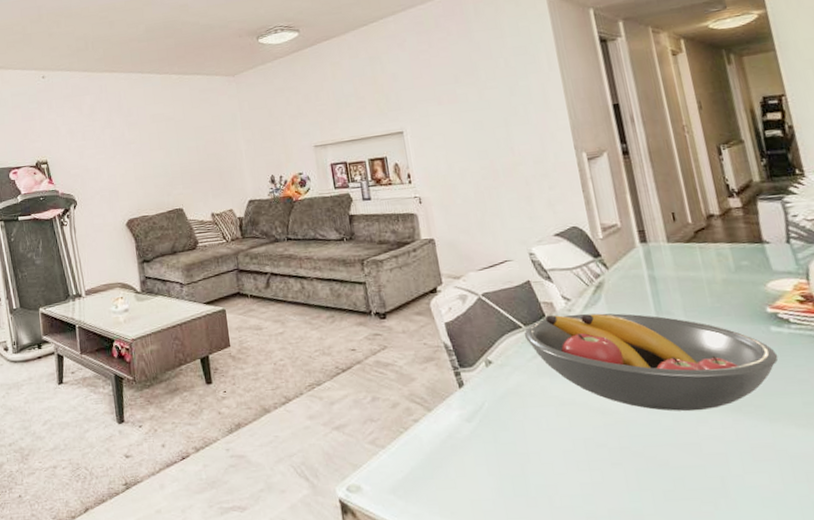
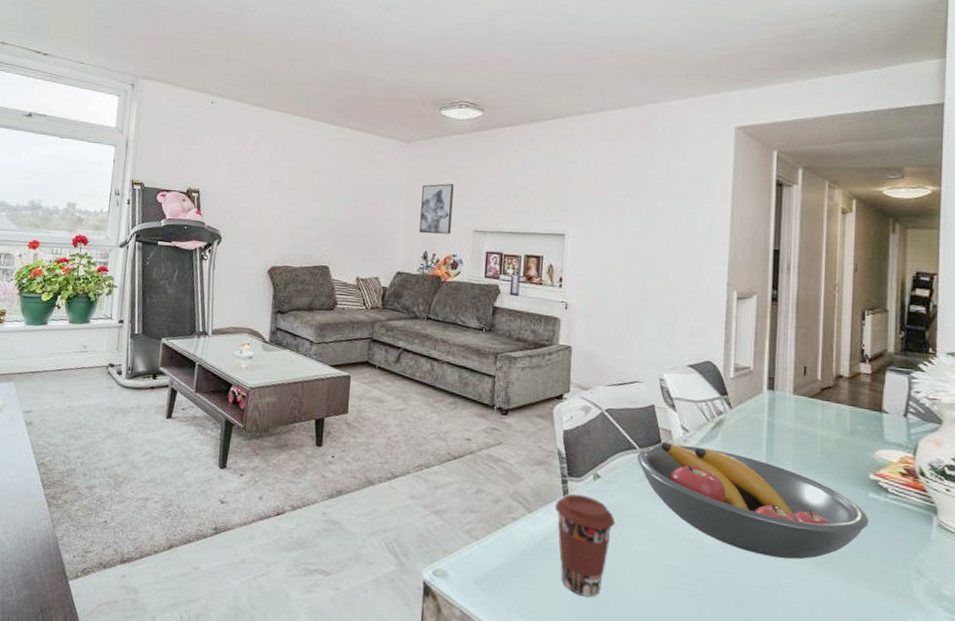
wall art: none [256,106,292,159] -> present [419,183,454,234]
coffee cup: none [453,383,519,486] -> present [554,493,616,597]

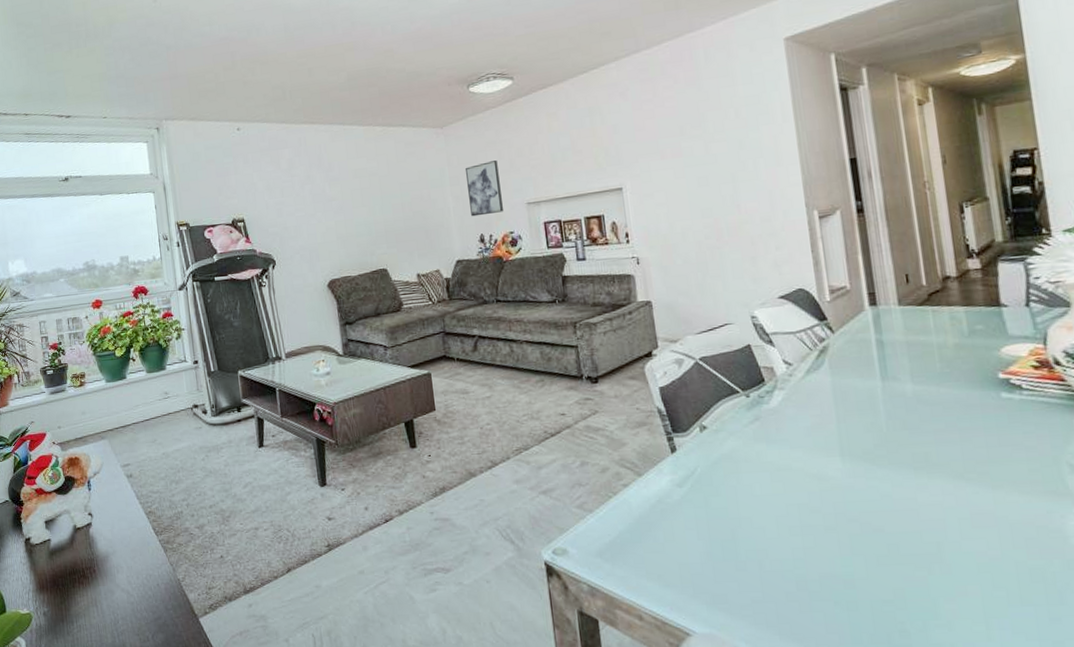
coffee cup: present [554,493,616,597] -> none [664,448,732,550]
fruit bowl: present [638,441,869,560] -> none [742,378,1007,478]

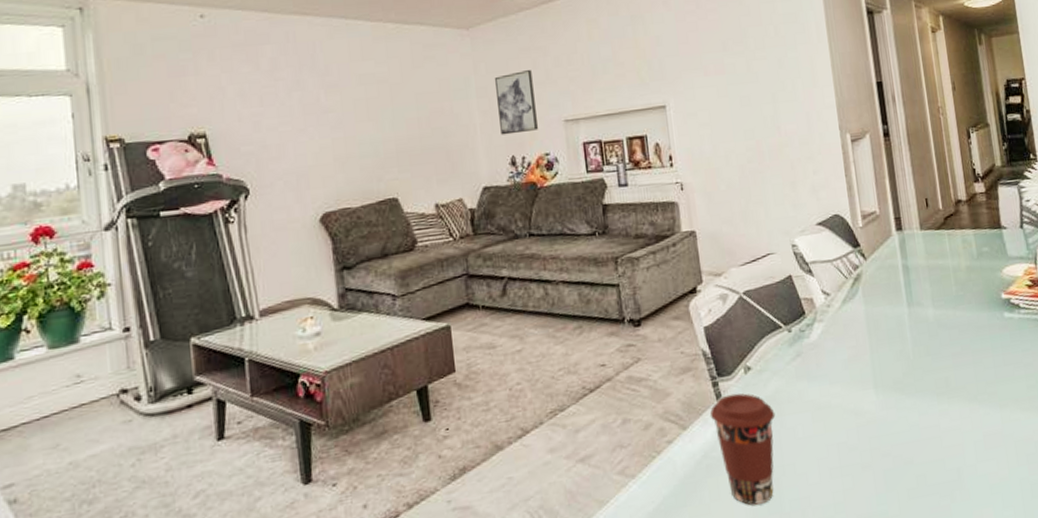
coffee cup: none [664,448,732,550] -> present [709,393,776,505]

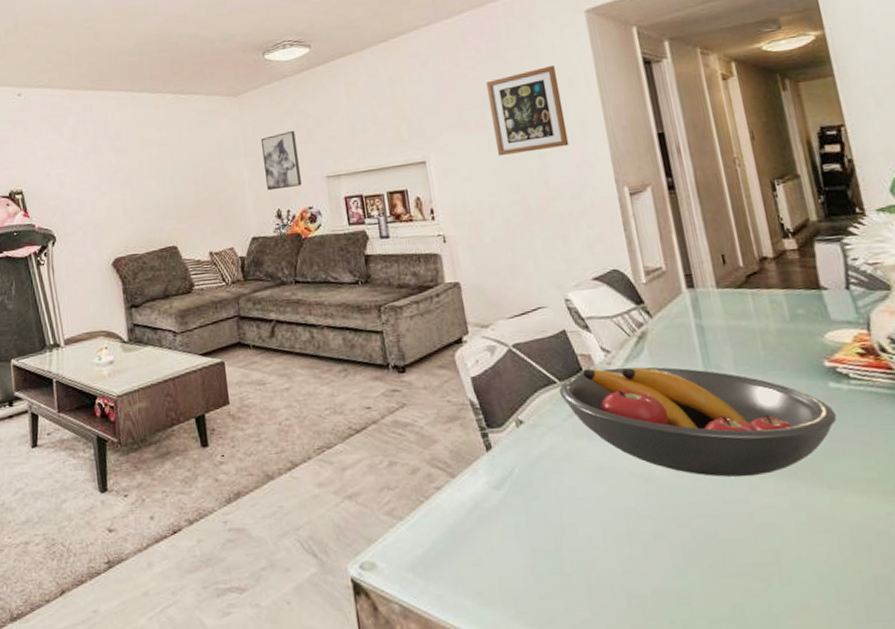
coffee cup: present [709,393,776,505] -> none [479,446,552,562]
wall art: none [725,11,800,101] -> present [485,66,569,155]
fruit bowl: none [785,306,1009,406] -> present [559,367,837,477]

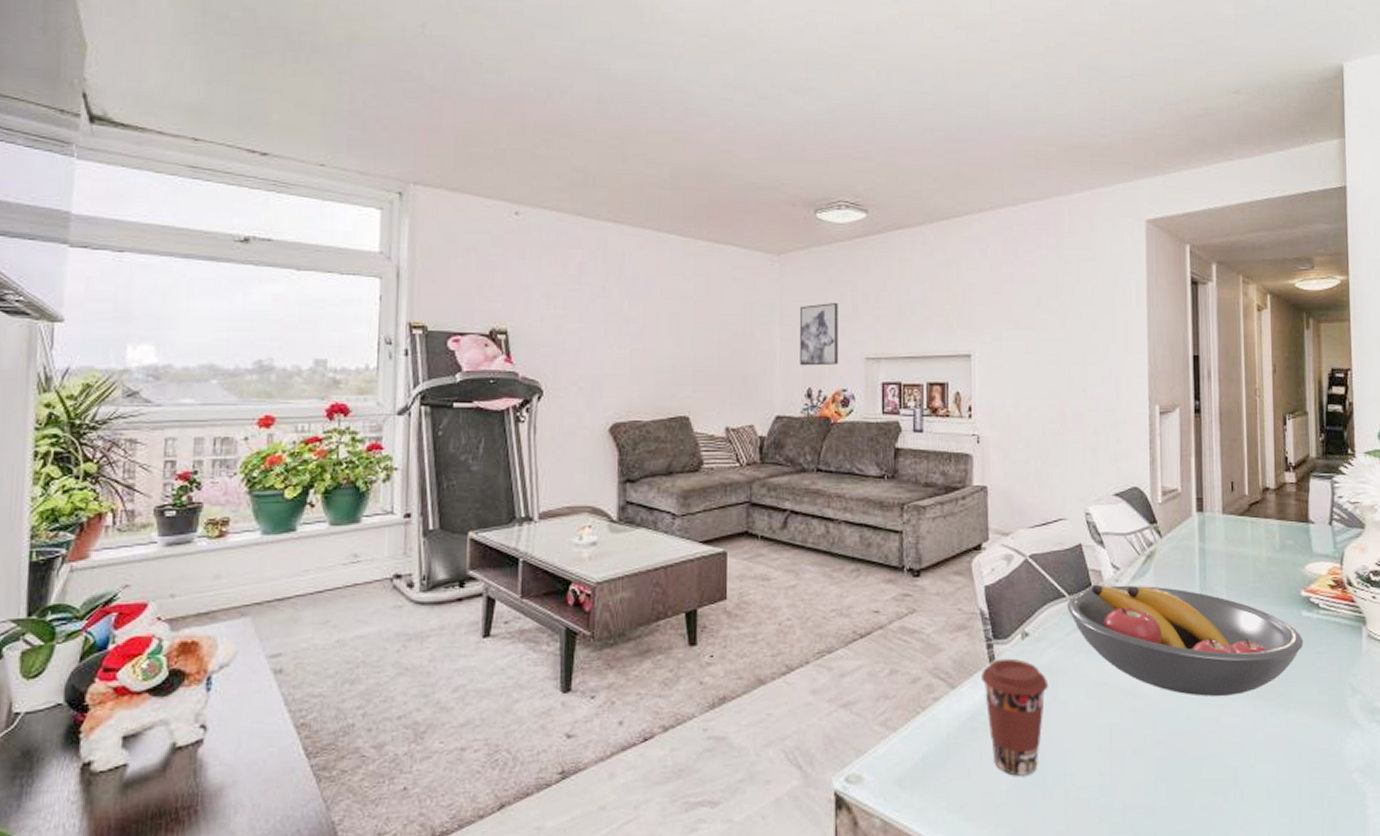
coffee cup: none [479,446,552,562] -> present [980,658,1049,776]
wall art: present [485,66,569,155] -> none [1041,272,1112,358]

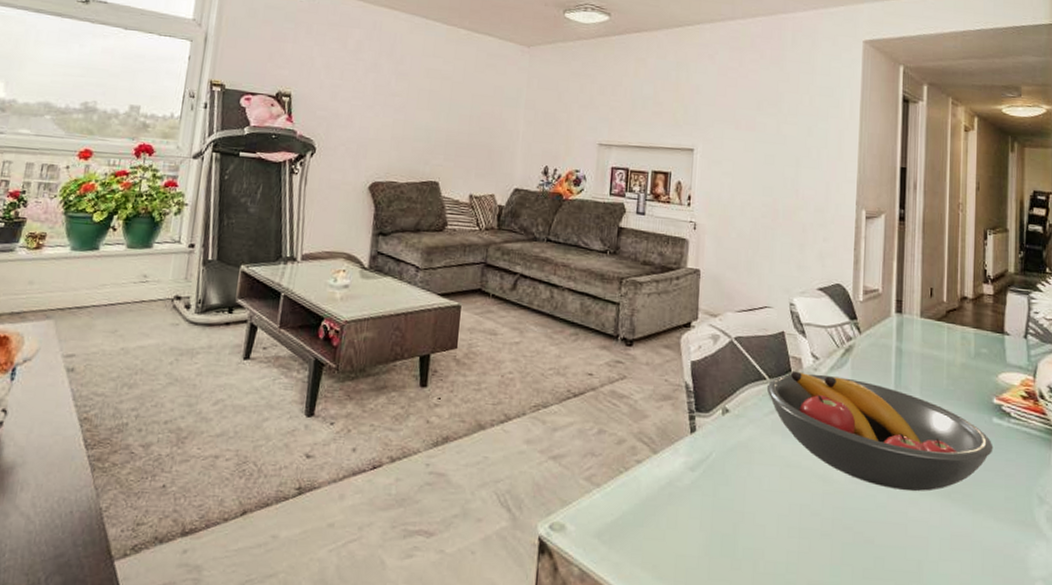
wall art: present [800,303,838,366] -> none [540,92,578,148]
coffee cup: present [980,658,1049,776] -> none [681,430,745,544]

